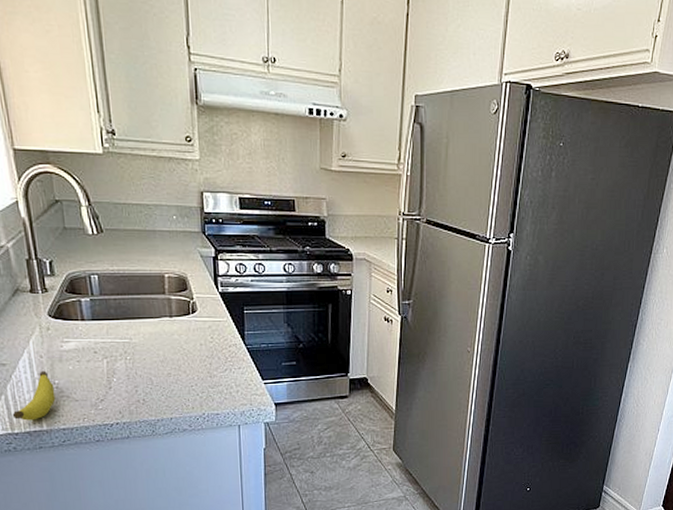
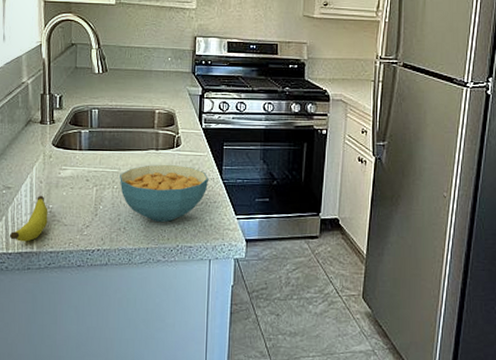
cereal bowl: none [132,331,231,392] -> present [119,164,208,223]

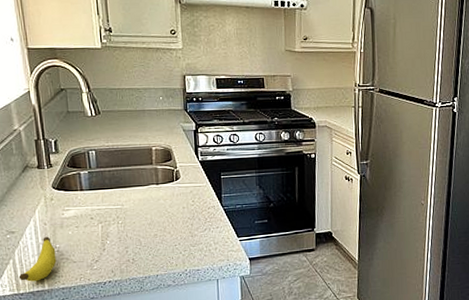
cereal bowl: present [119,164,208,223] -> none [123,196,210,251]

